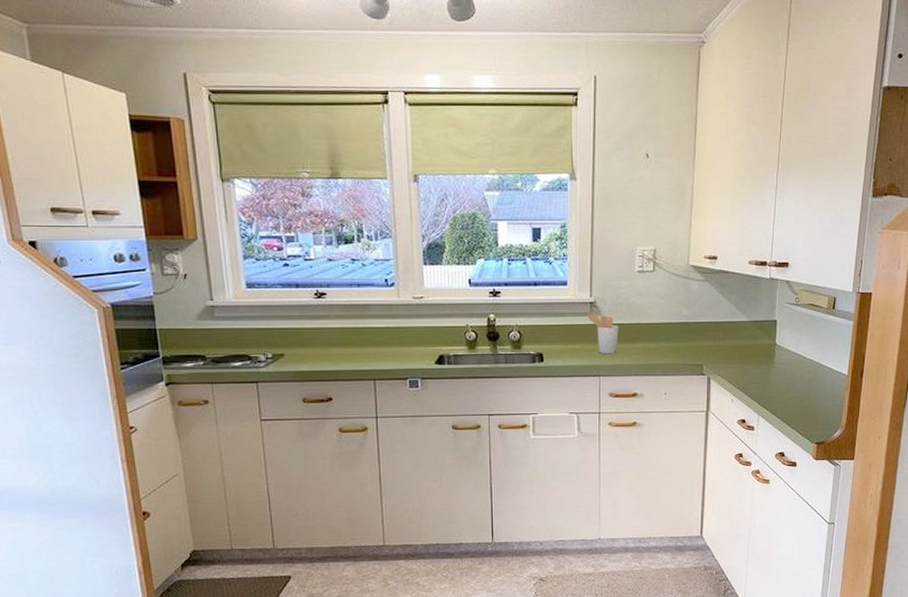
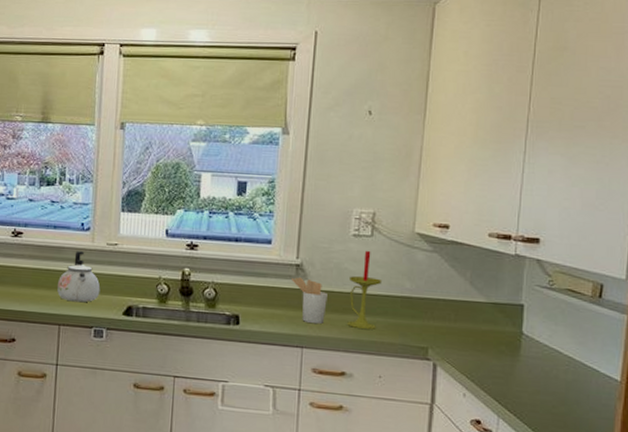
kettle: none [368,307,411,357] -> present [57,251,101,303]
candle: none [637,284,664,355] -> present [347,250,383,330]

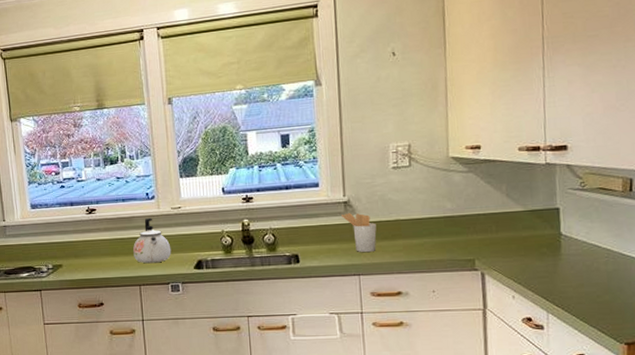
candle: present [347,250,383,330] -> none [394,179,425,252]

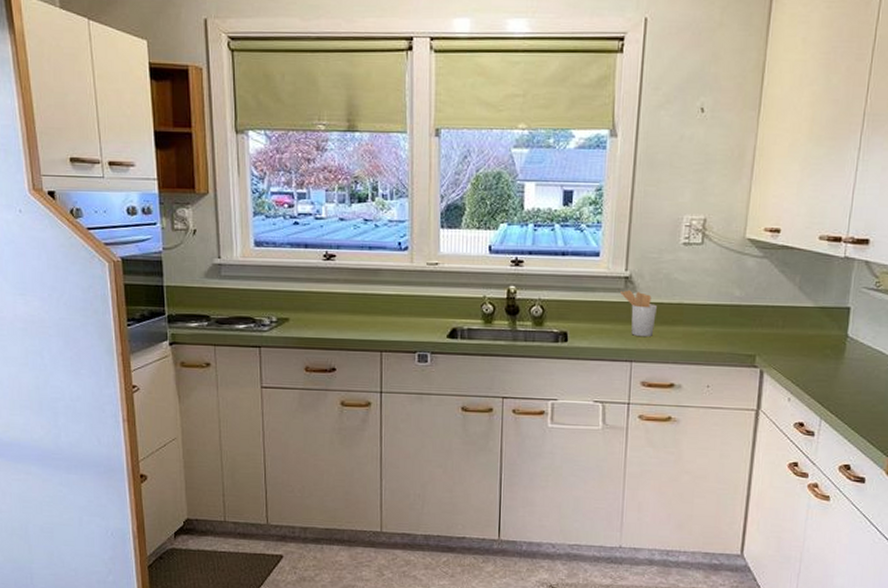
kettle: present [133,218,172,264] -> none [377,273,422,327]

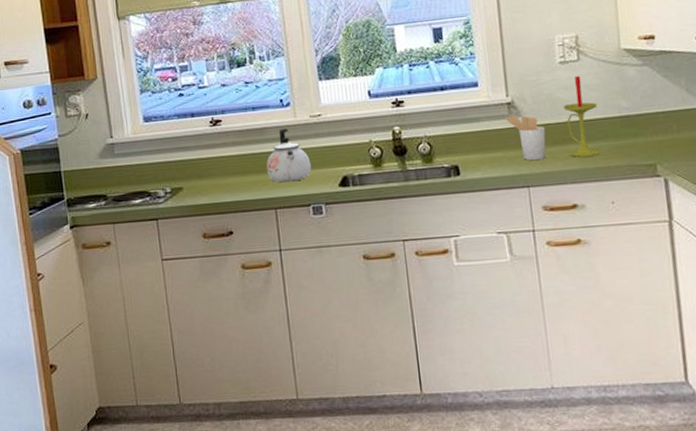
kettle: none [377,273,422,327] -> present [266,128,312,183]
candle: none [676,258,712,341] -> present [564,75,600,158]

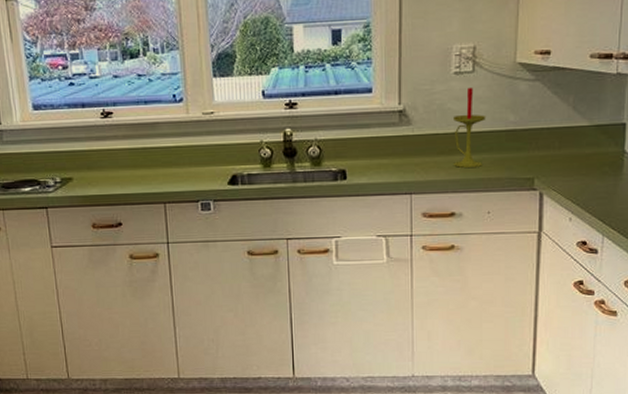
kettle: present [266,128,312,183] -> none [157,124,202,178]
utensil holder: present [505,115,546,161] -> none [396,124,433,169]

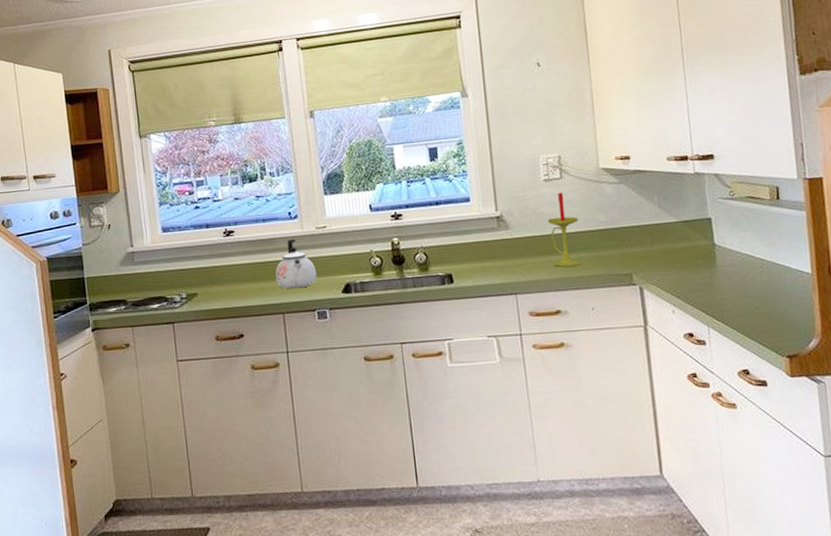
kettle: none [157,124,202,178] -> present [275,239,317,289]

